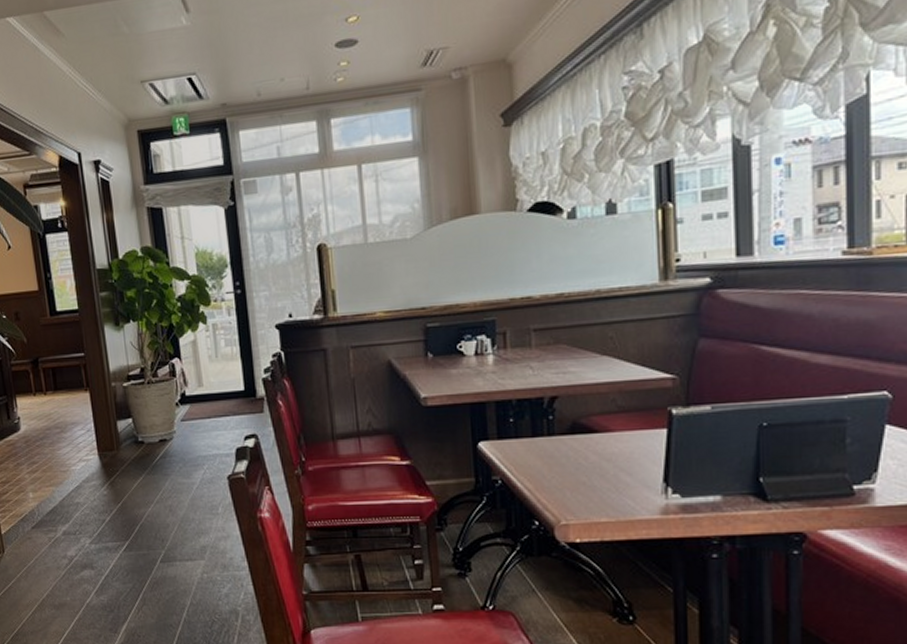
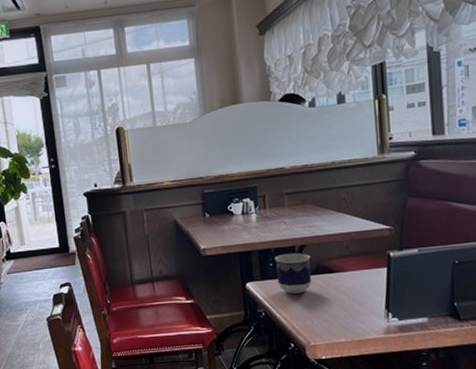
cup: none [517,405,564,458] -> present [275,252,311,294]

